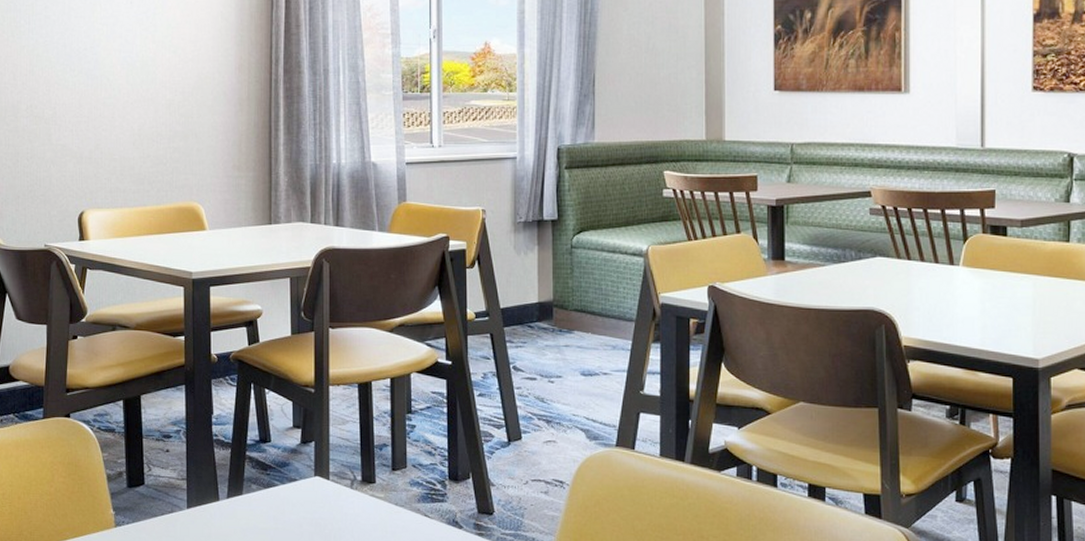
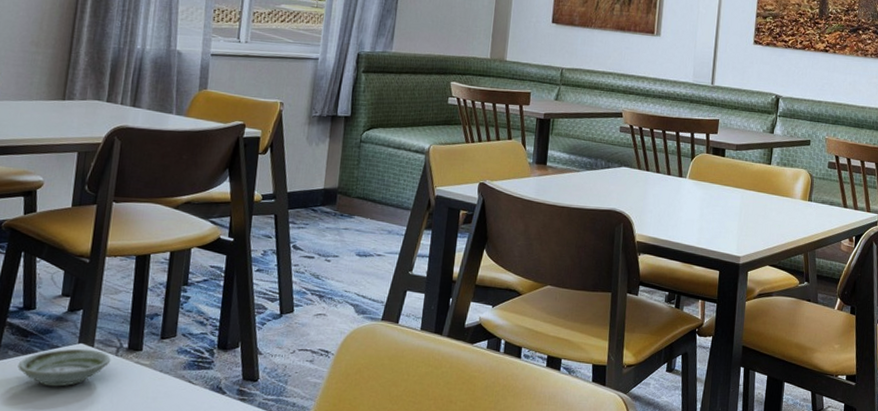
saucer: none [262,481,347,521] -> present [18,348,111,387]

